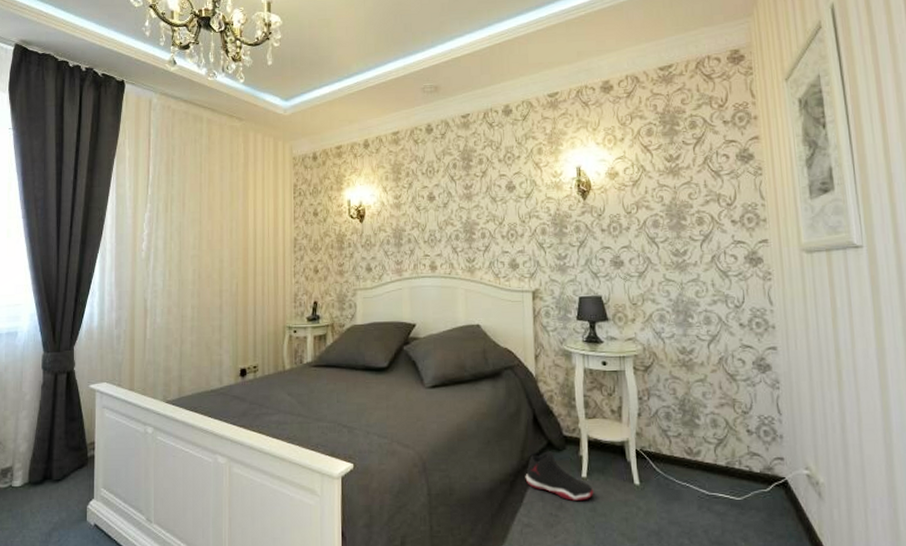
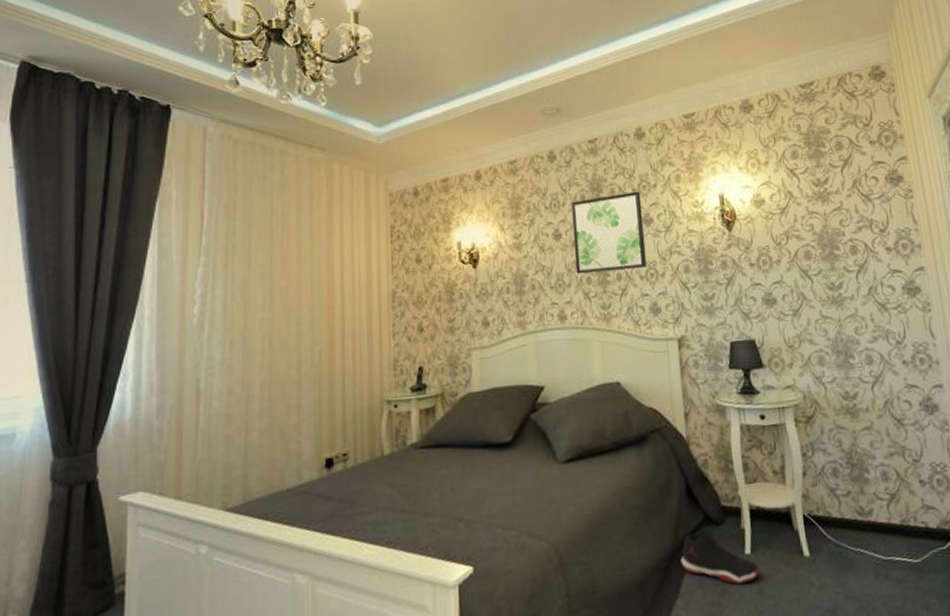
wall art: none [444,161,509,232] -> present [571,191,648,274]

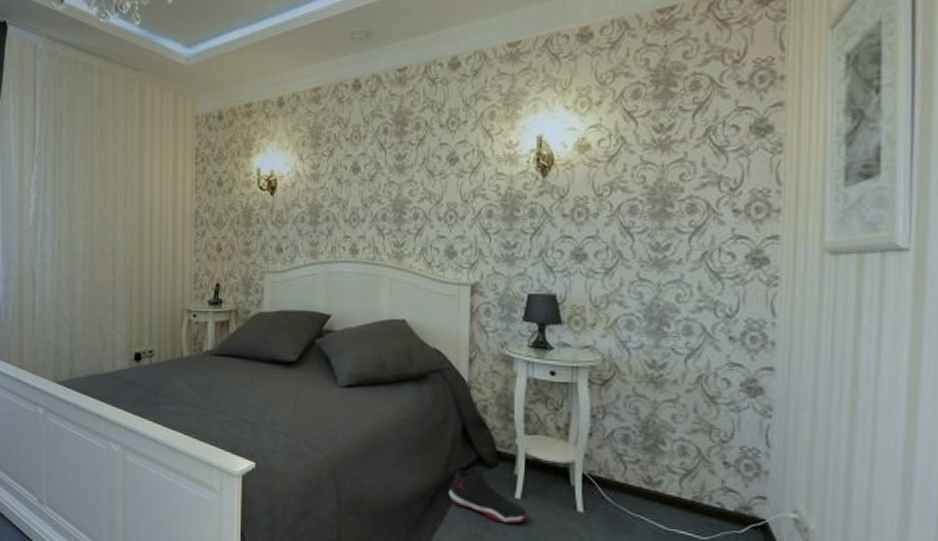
wall art: present [571,191,648,274] -> none [371,127,448,210]

